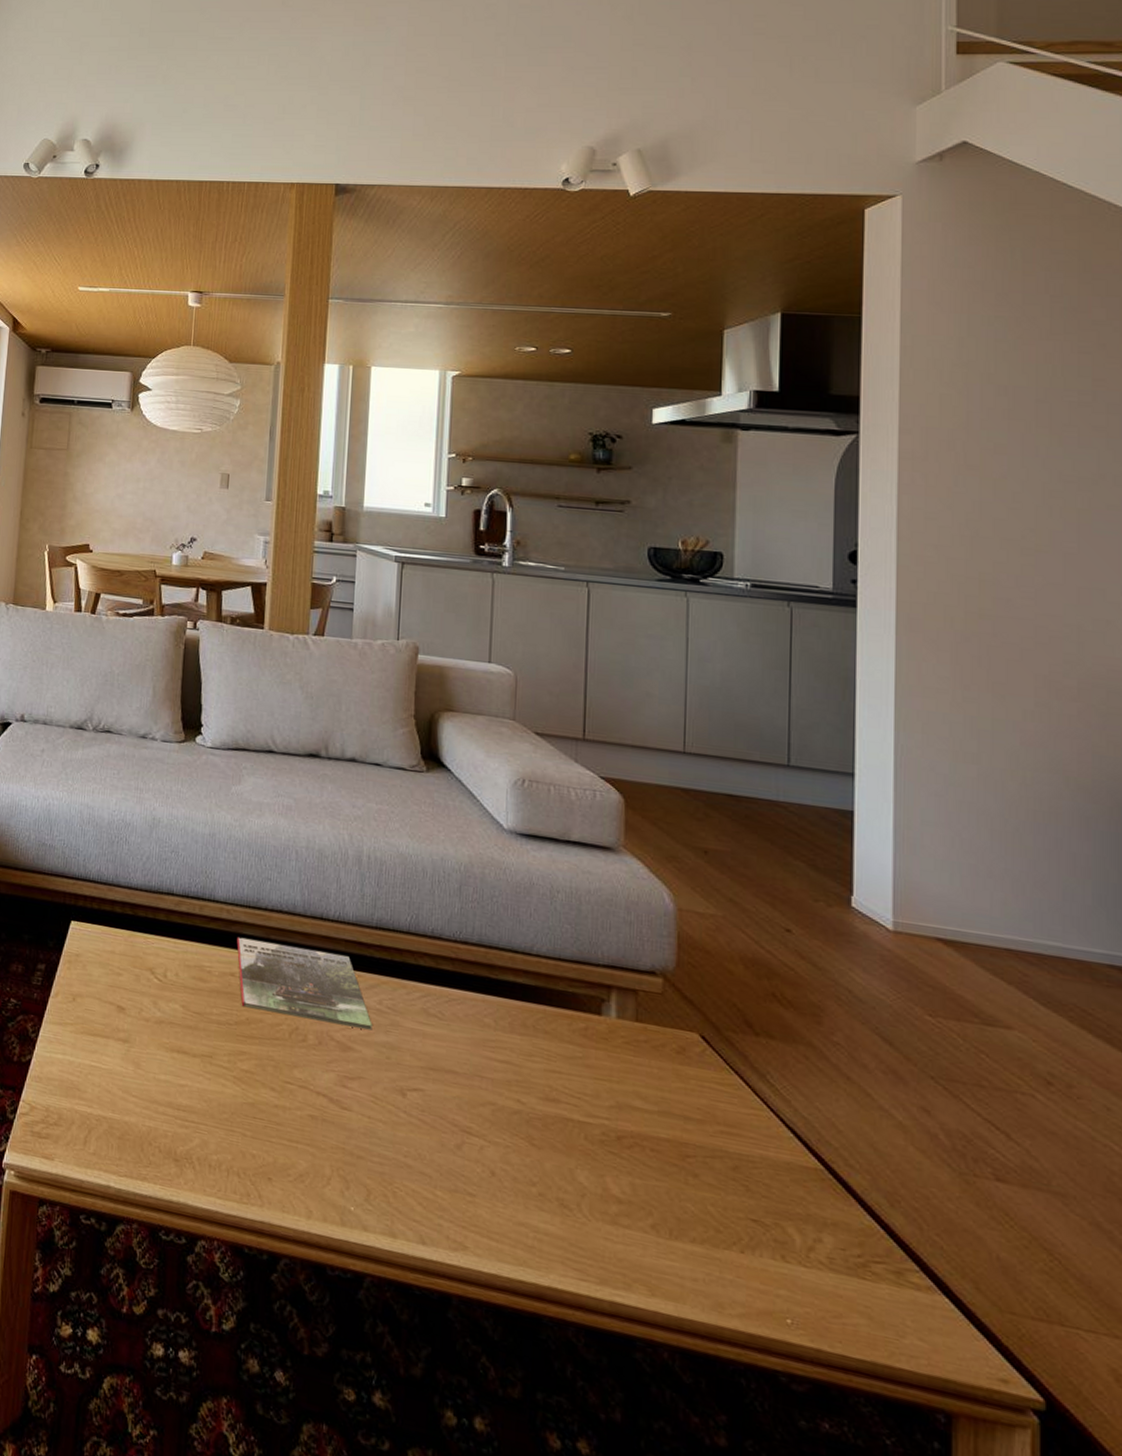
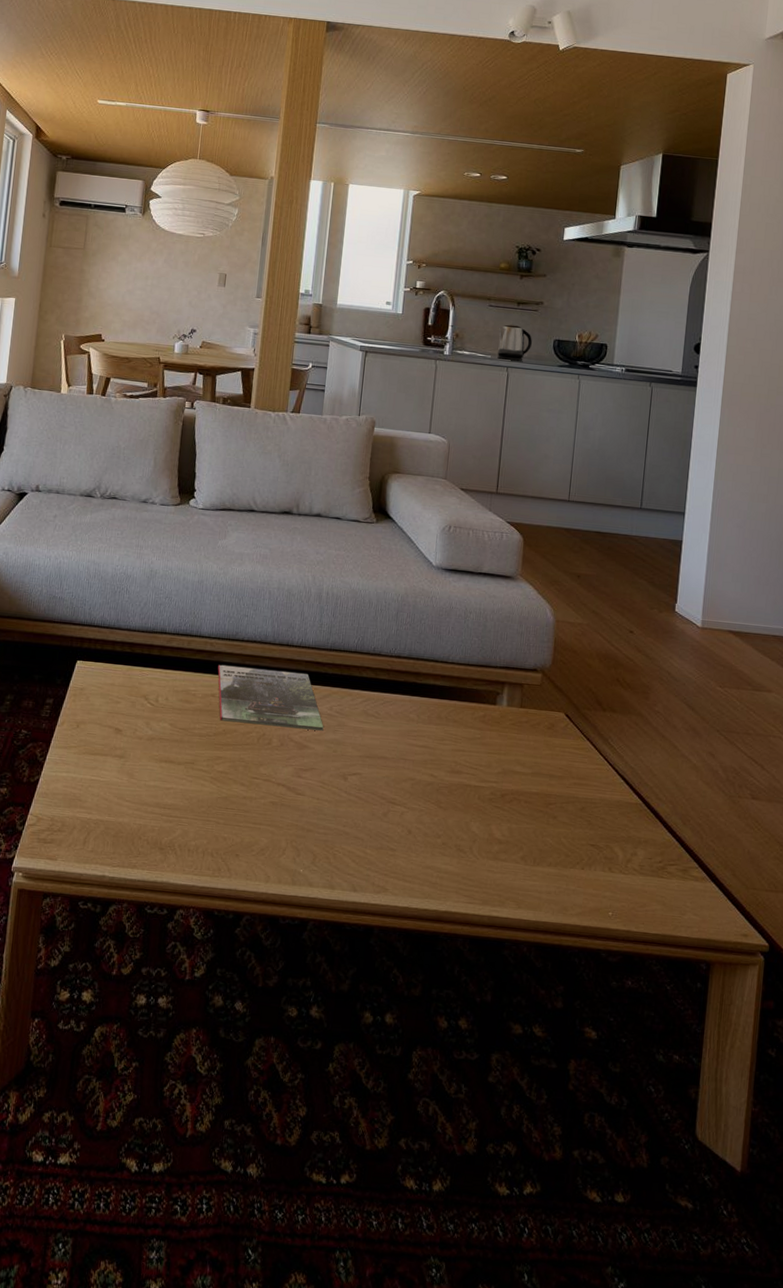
kettle: none [573,529,618,575] -> present [497,324,532,362]

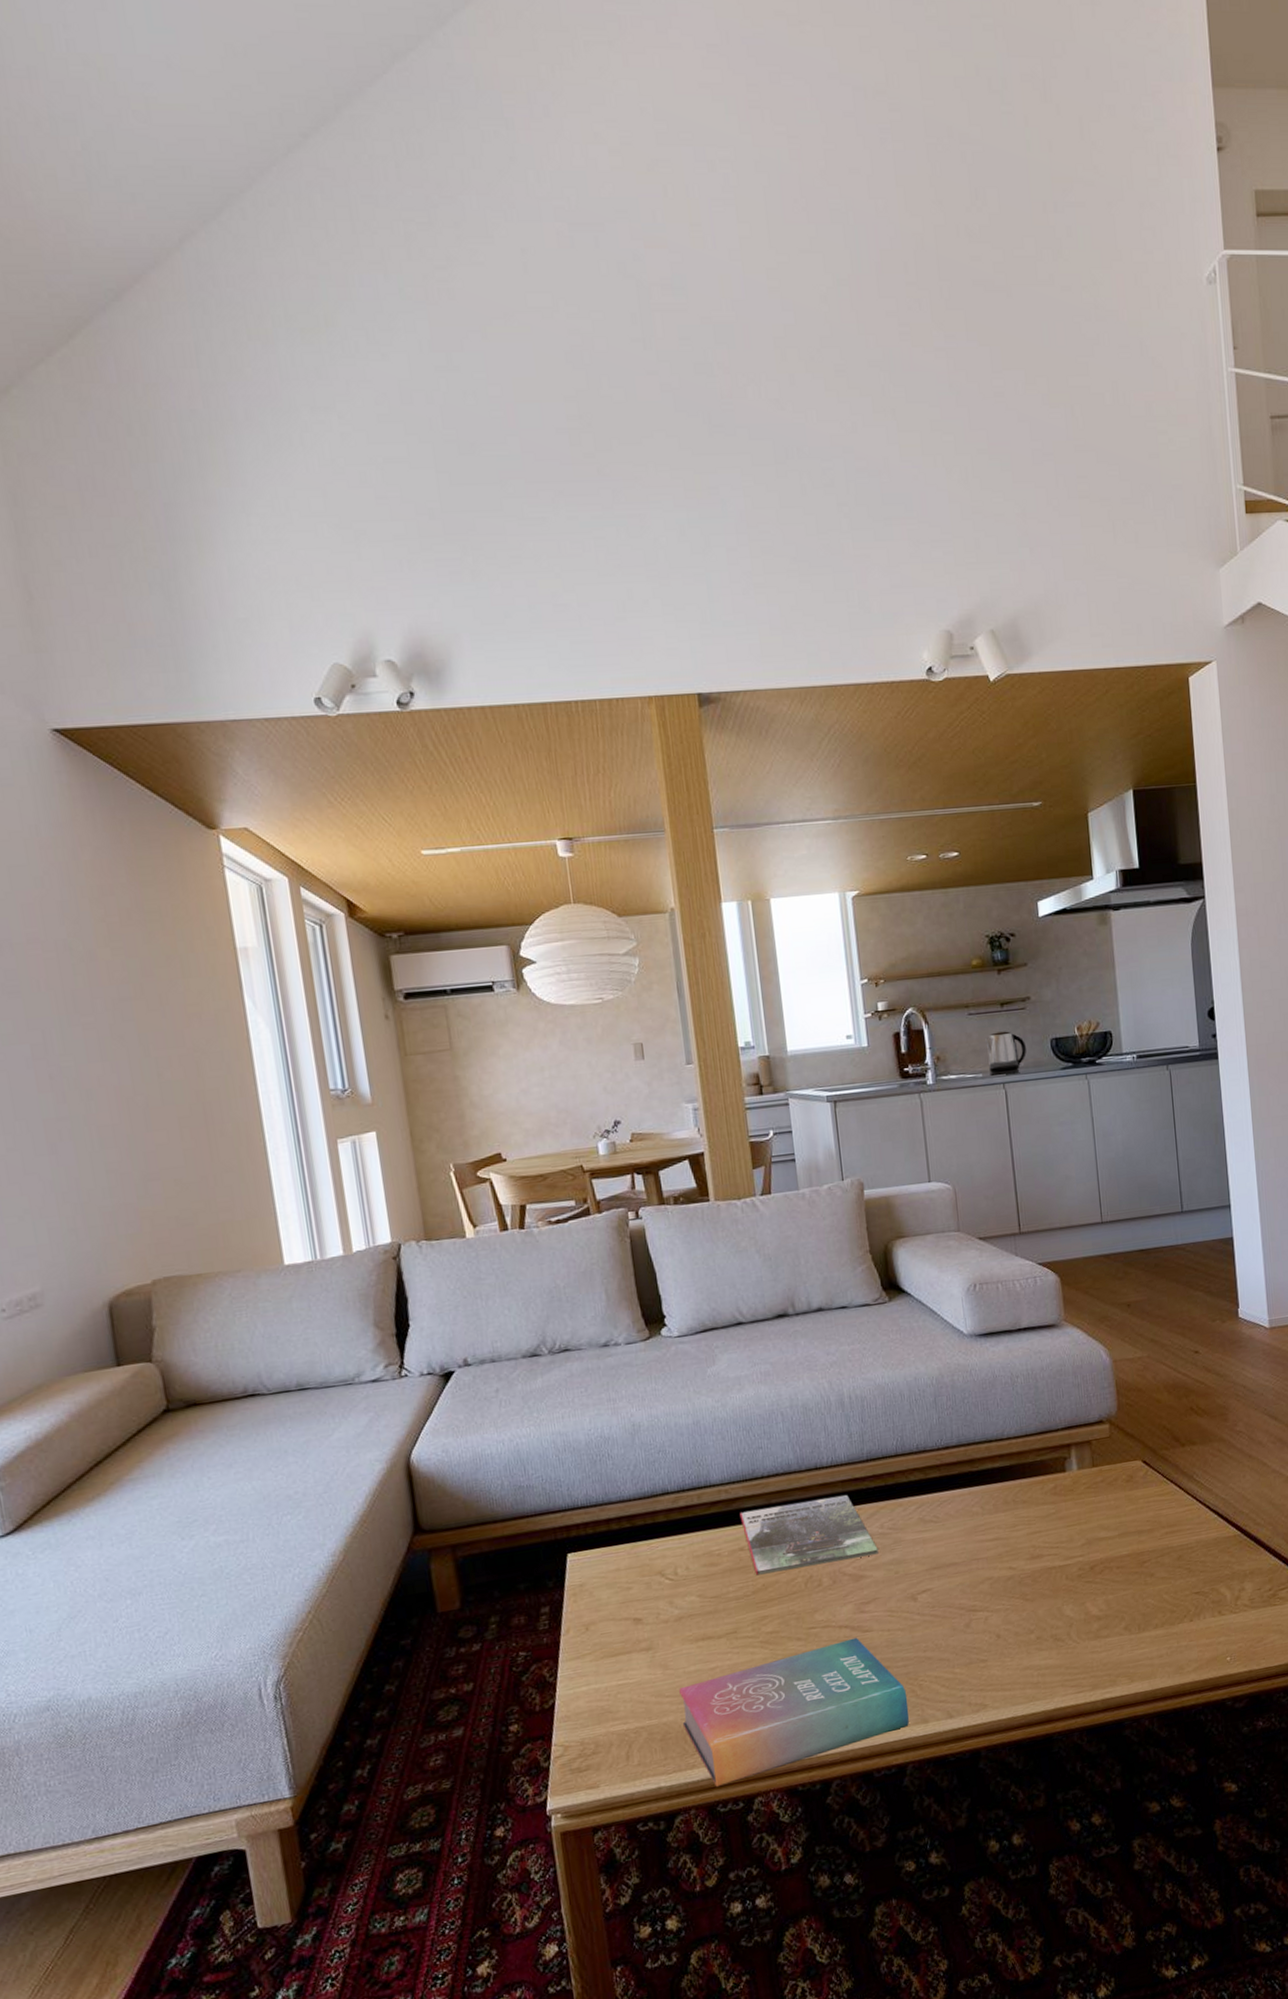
book: none [133,796,322,891] -> present [679,1637,909,1788]

